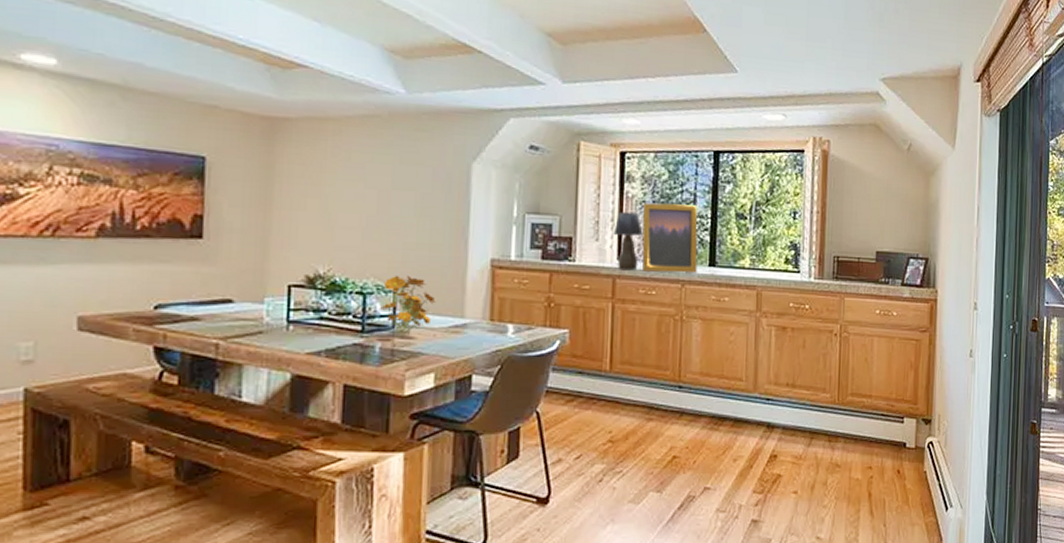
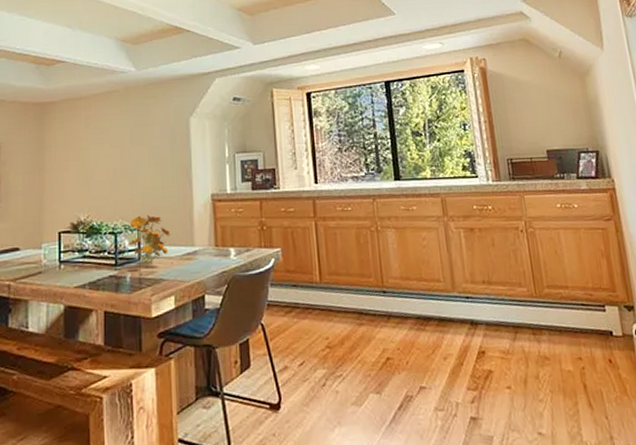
table lamp: present [613,210,643,271] -> none [308,140,334,192]
picture frame: present [641,202,698,273] -> none [330,129,385,191]

